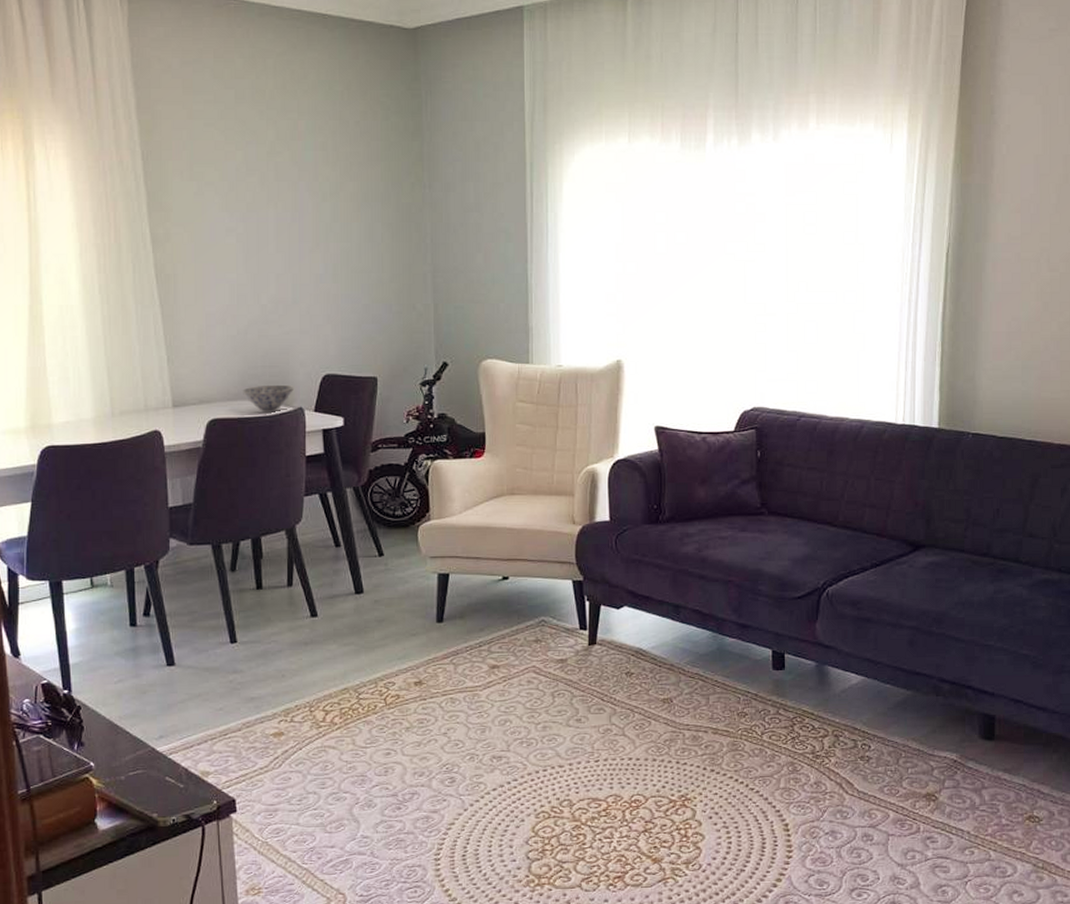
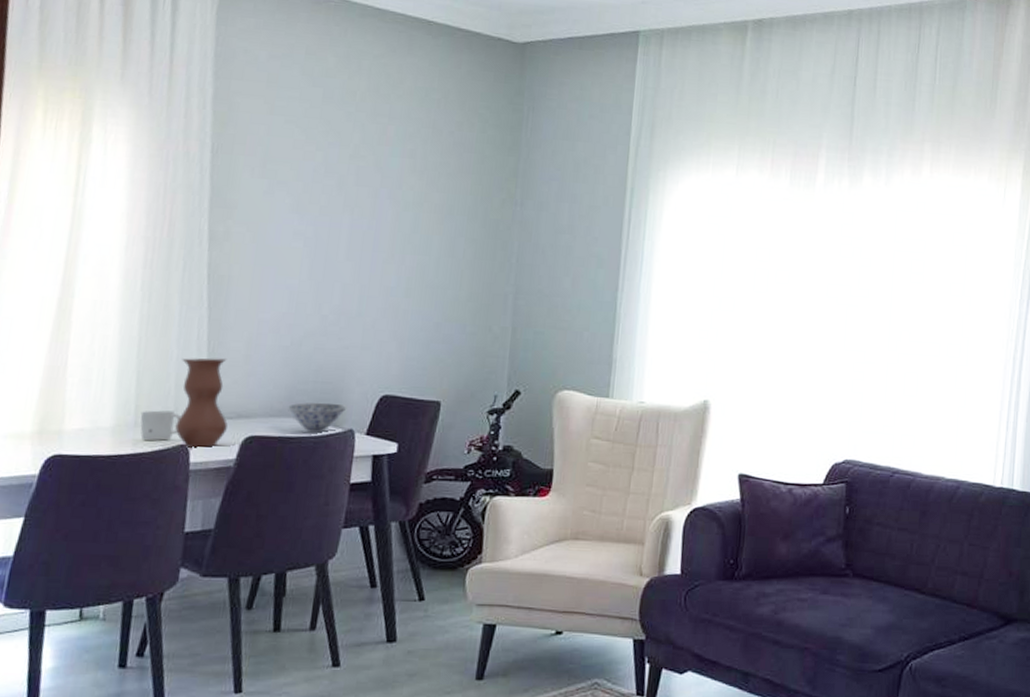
mug: none [115,401,151,429] -> present [140,410,182,441]
vase: none [144,351,192,433] -> present [174,358,228,448]

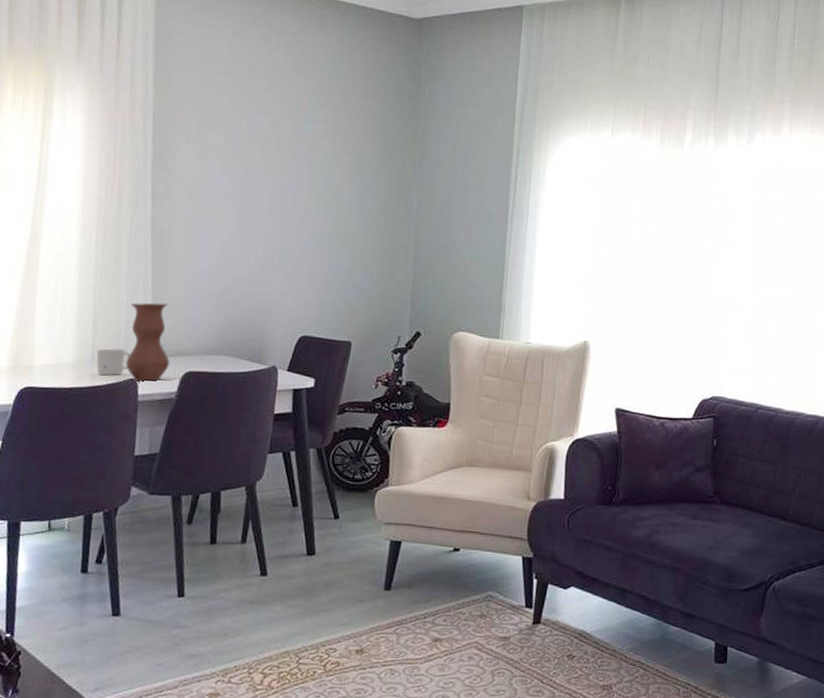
bowl: present [286,402,346,433] -> none [219,342,270,369]

